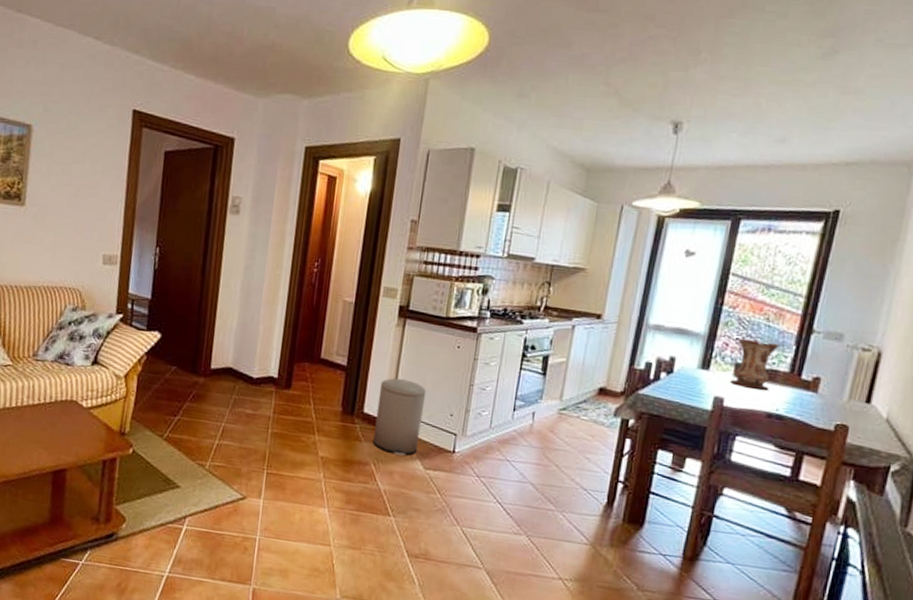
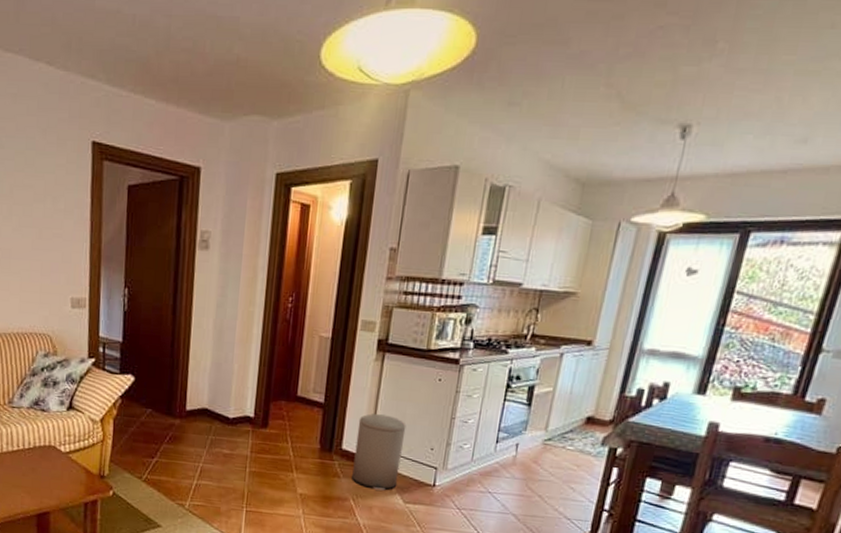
vase: present [730,338,780,391] -> none [727,360,784,415]

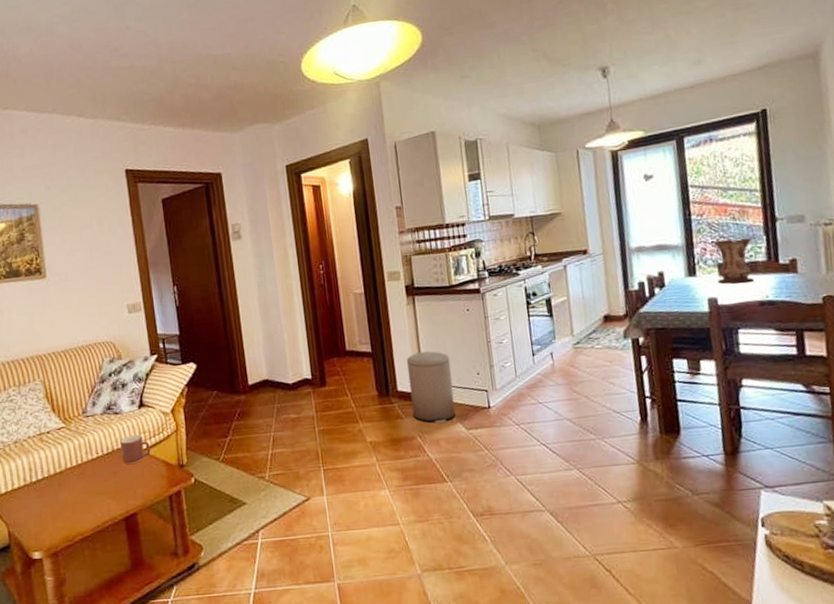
mug: none [42,435,73,465] -> present [120,434,151,465]
vase: none [727,360,784,415] -> present [713,238,753,284]

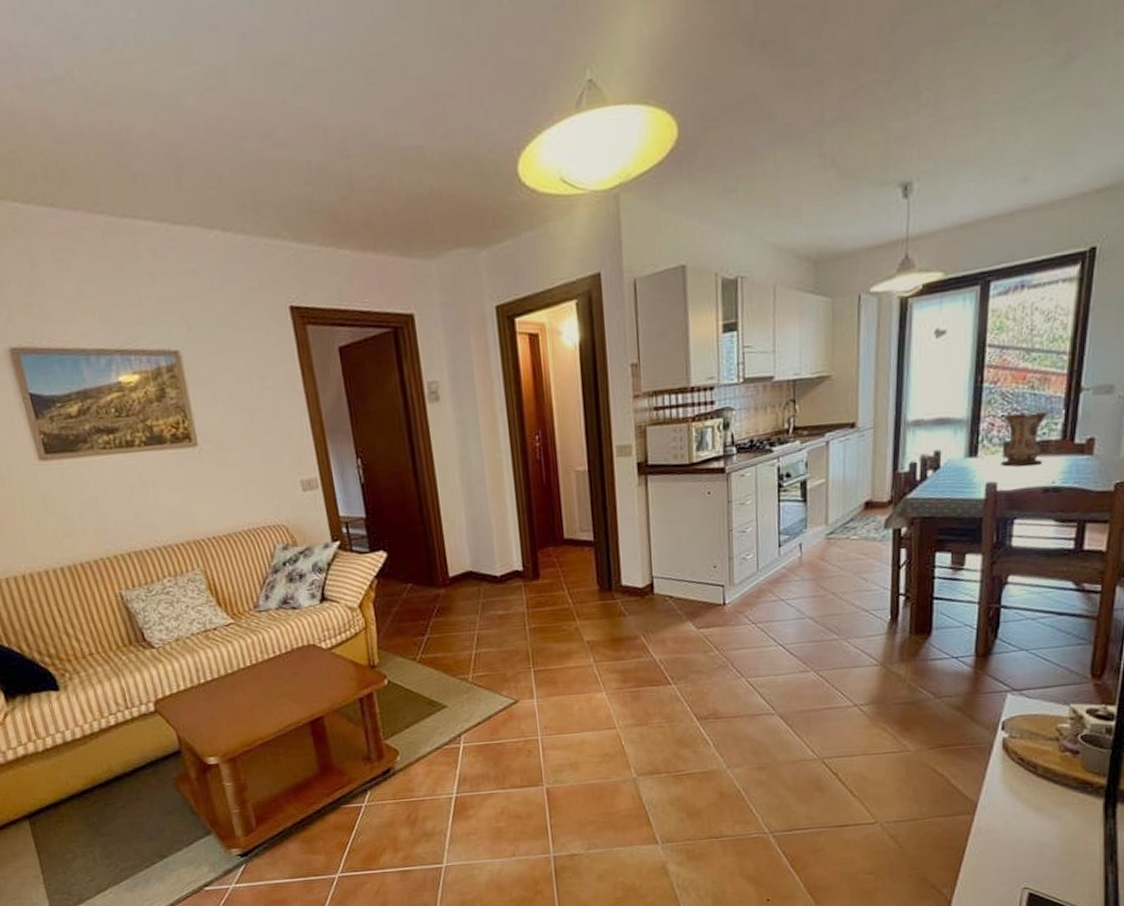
mug: present [120,434,151,465] -> none [300,632,337,665]
pedal bin: present [406,351,455,423] -> none [633,540,686,622]

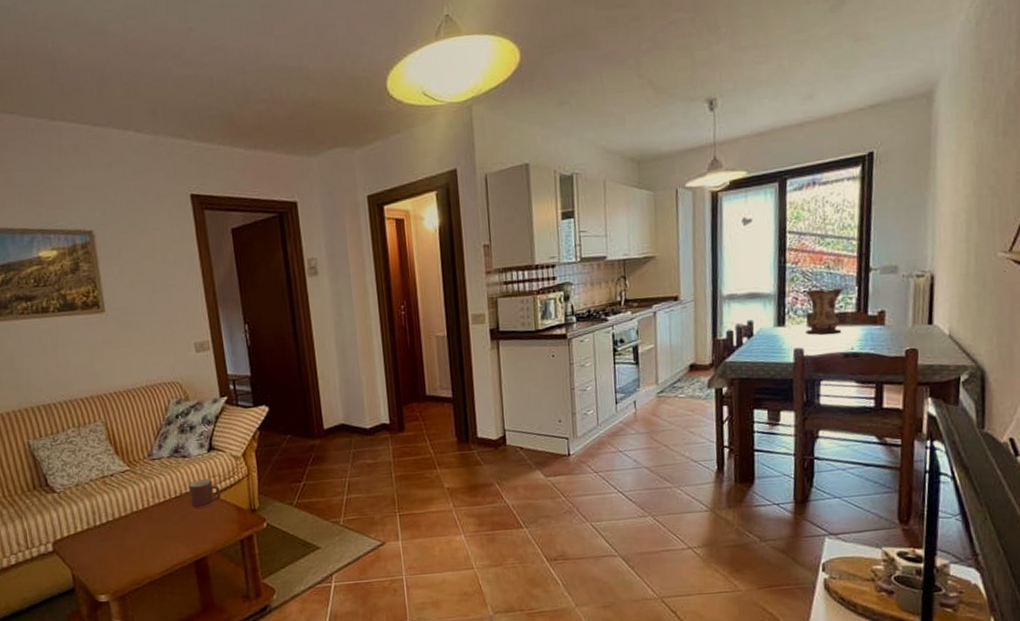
mug: none [300,632,337,665] -> present [188,478,221,509]

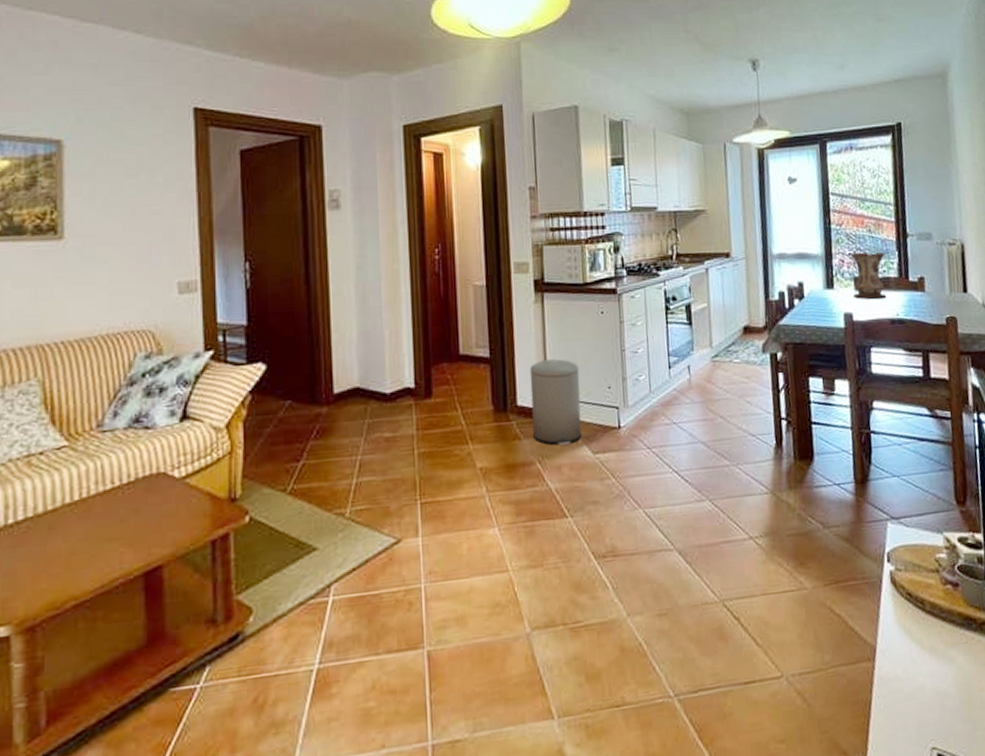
mug: present [188,478,221,509] -> none [148,457,191,499]
pedal bin: none [487,397,535,470] -> present [529,359,582,446]

